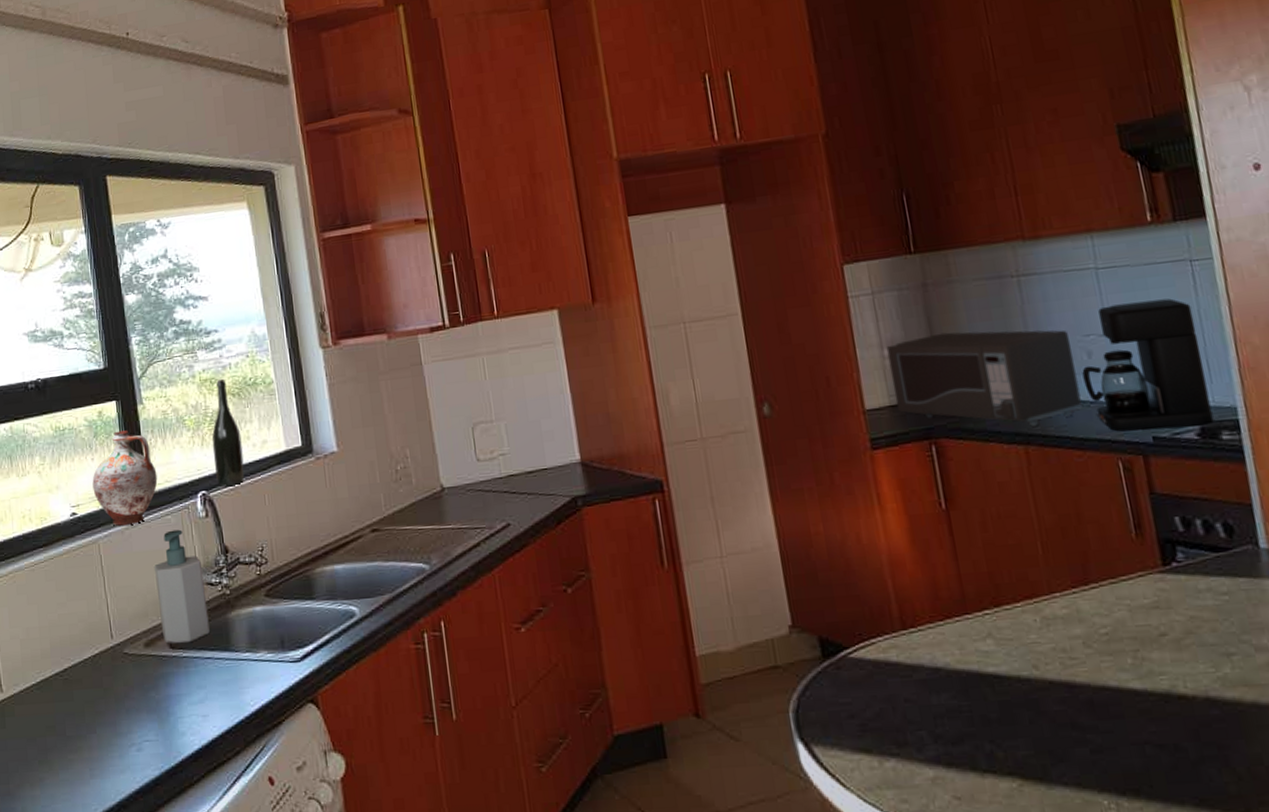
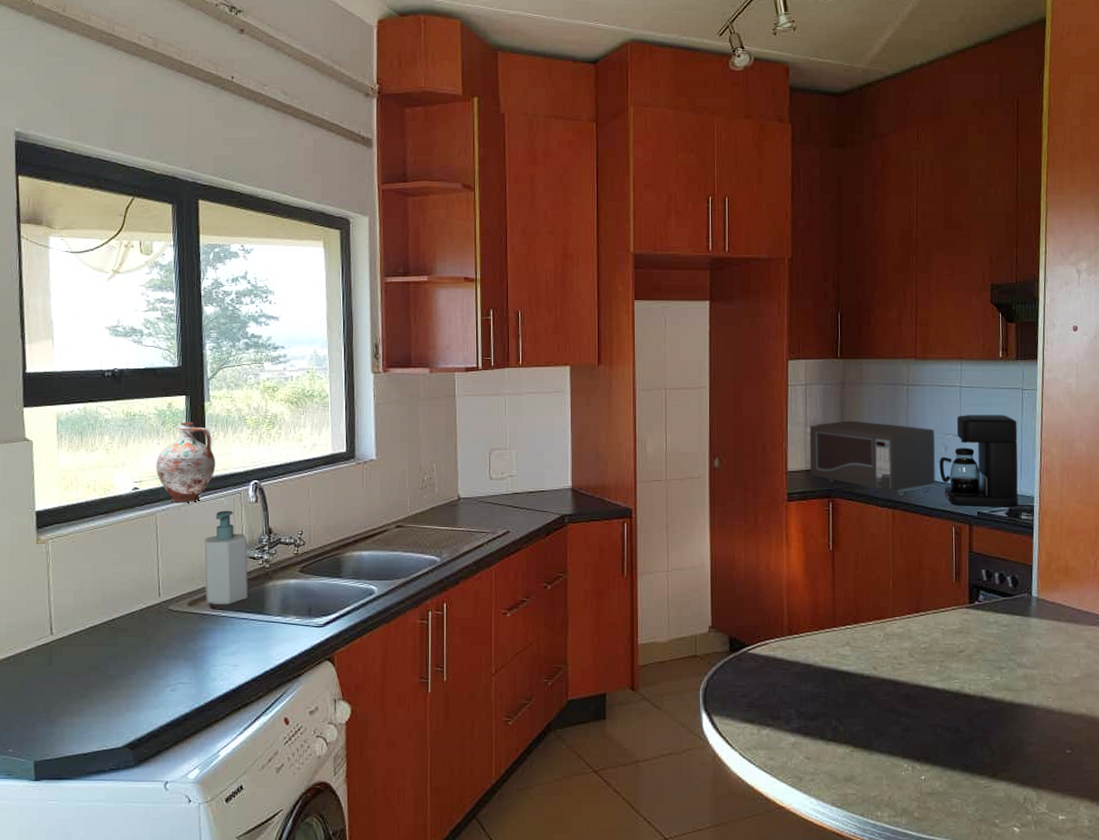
bottle: present [212,378,245,487] -> none [268,388,294,479]

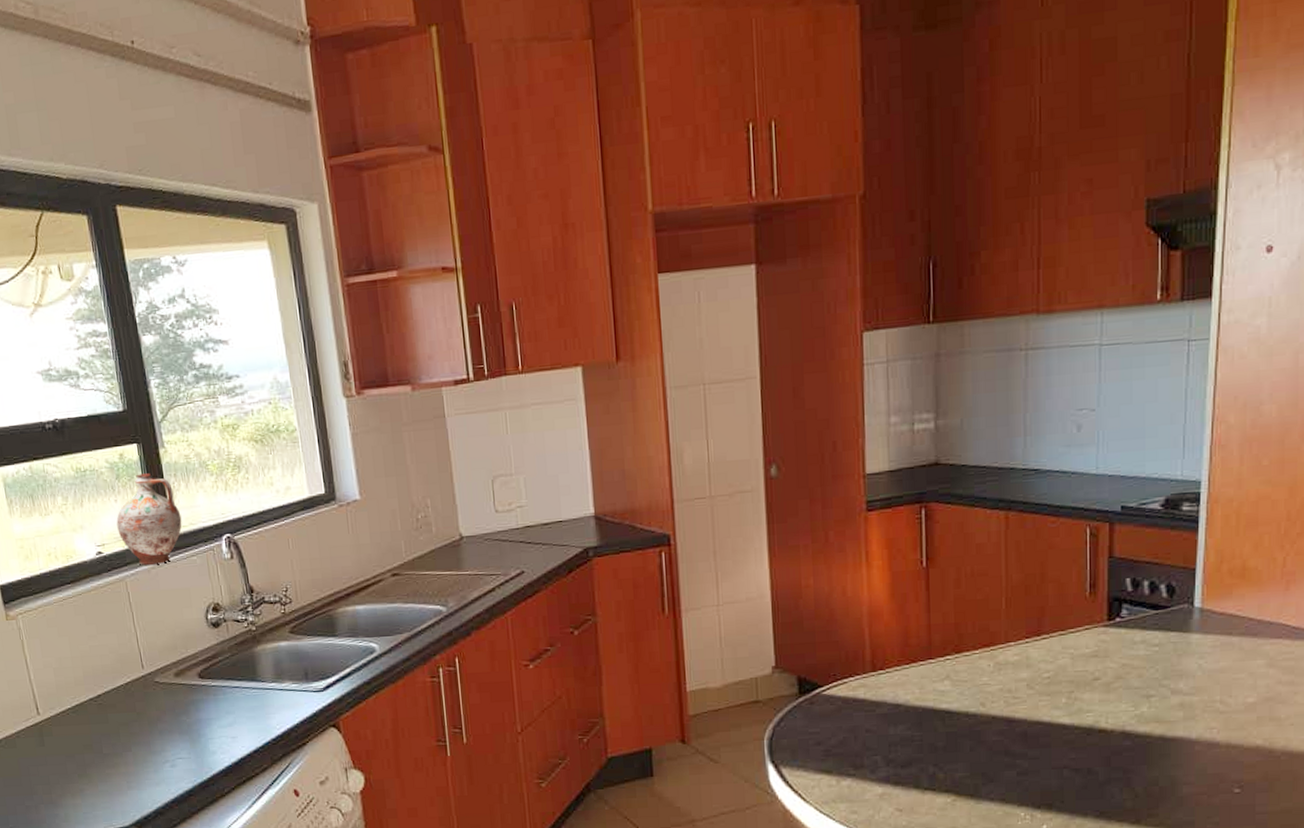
soap bottle: present [204,510,248,605] -> none [181,570,237,675]
microwave: present [809,420,936,496] -> none [893,402,1065,494]
coffee maker: present [939,415,1018,507] -> none [1069,377,1180,501]

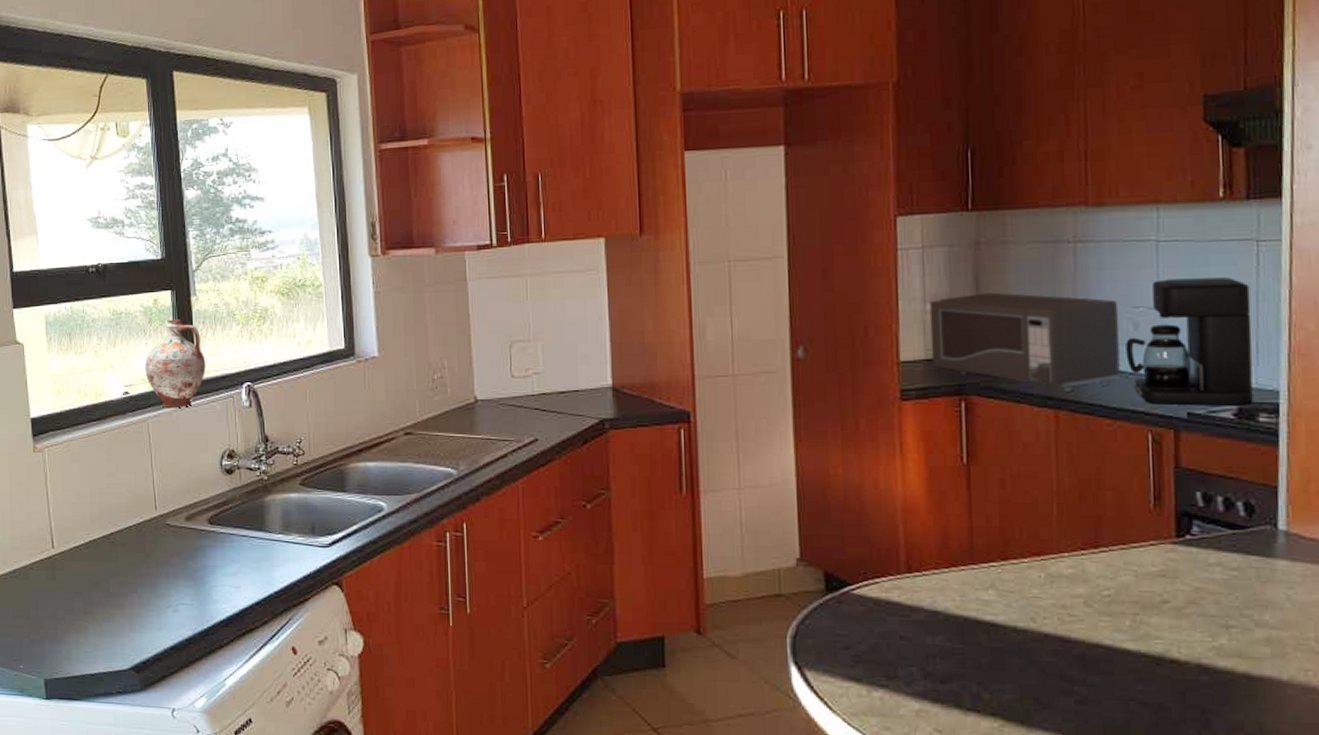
microwave: none [893,402,1065,494] -> present [929,292,1122,392]
coffee maker: none [1069,377,1180,501] -> present [1125,277,1253,406]

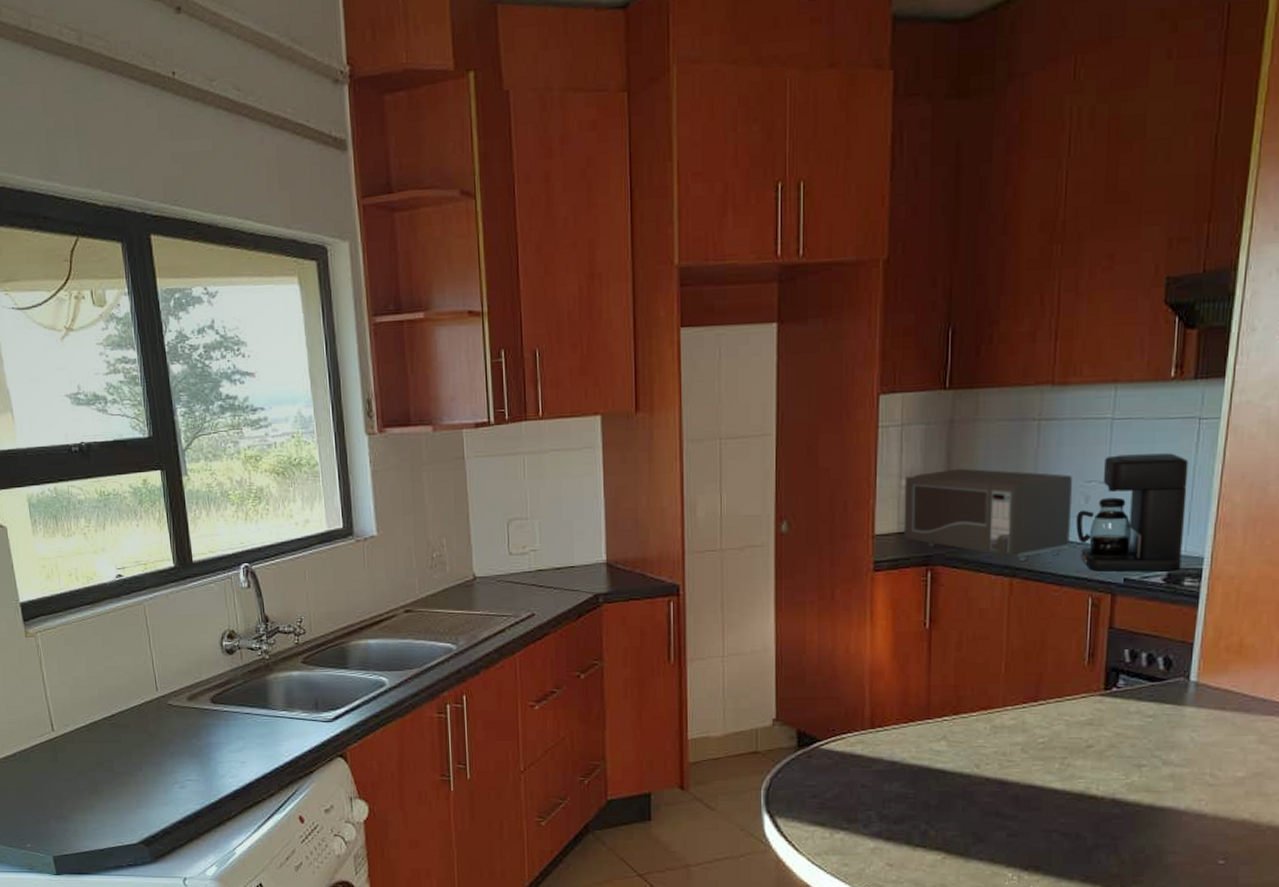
ceramic jug: present [145,319,206,408] -> none [137,500,202,590]

